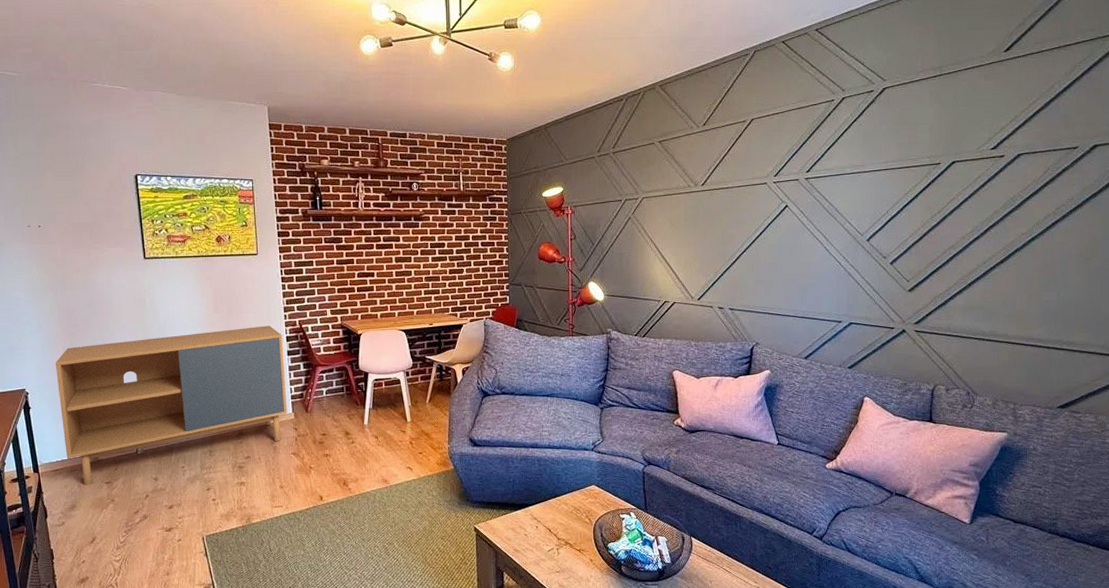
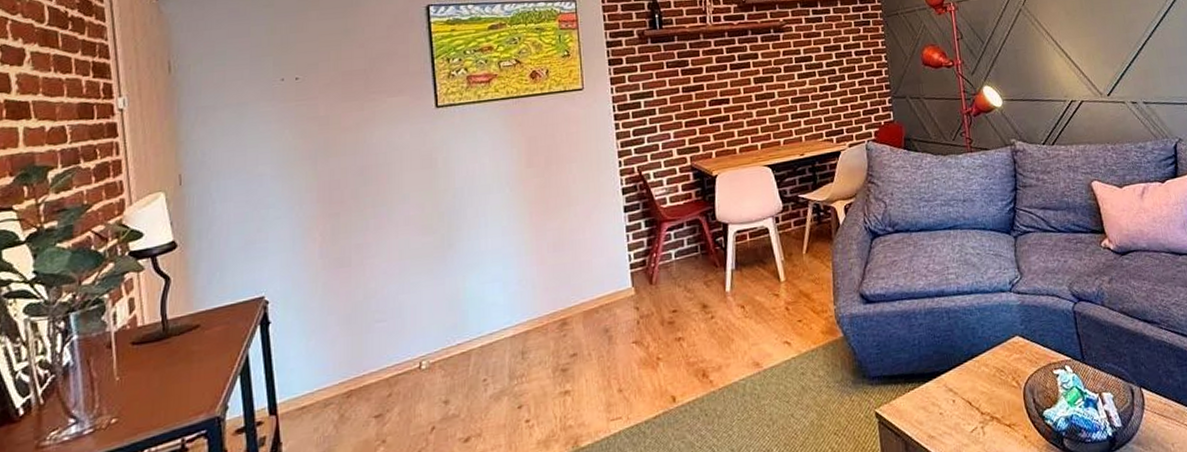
storage cabinet: present [55,325,287,486] -> none [309,176,626,425]

